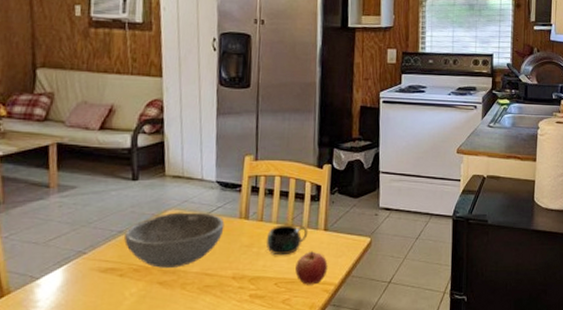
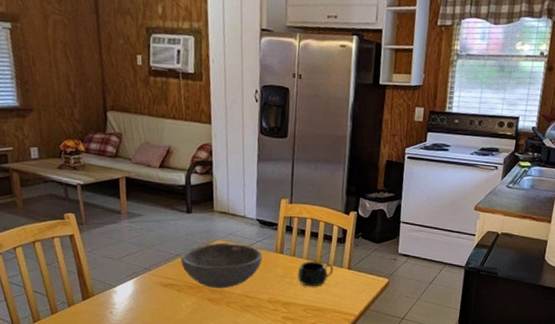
apple: present [295,251,328,285] -> none [321,285,350,314]

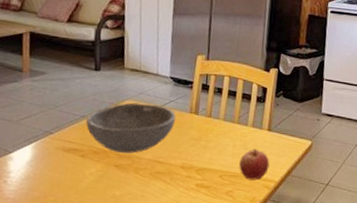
mug: present [297,261,334,287] -> none [213,122,253,151]
apple: none [321,285,350,314] -> present [239,149,270,180]

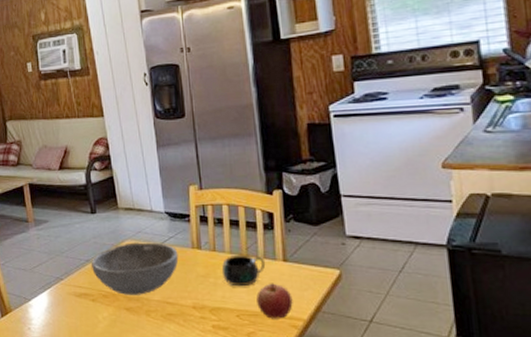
mug: none [213,122,253,151] -> present [221,254,266,287]

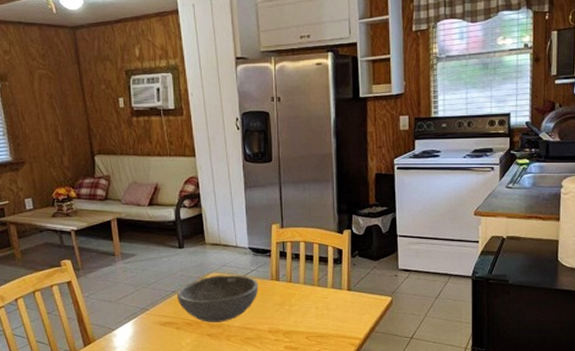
mug: present [221,254,266,287] -> none [295,285,333,313]
apple: present [256,283,293,319] -> none [324,309,353,339]

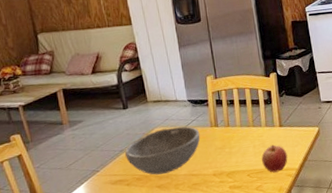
apple: none [324,309,353,339] -> present [261,145,288,173]

